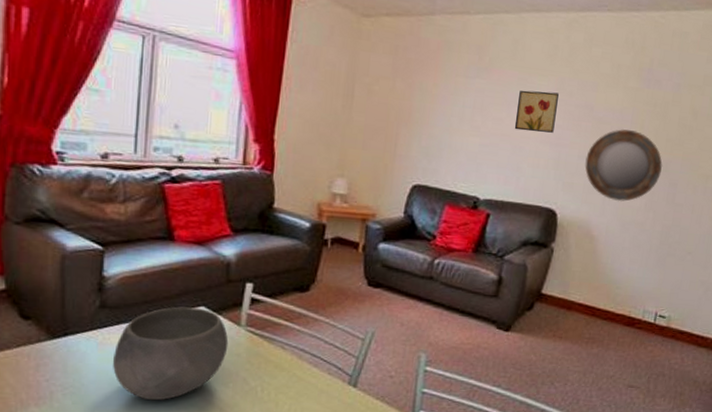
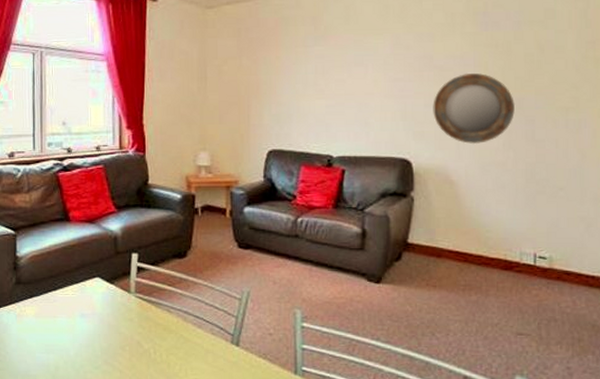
bowl: present [113,306,229,401] -> none [29,279,122,365]
wall art: present [514,90,559,133] -> none [356,48,396,88]

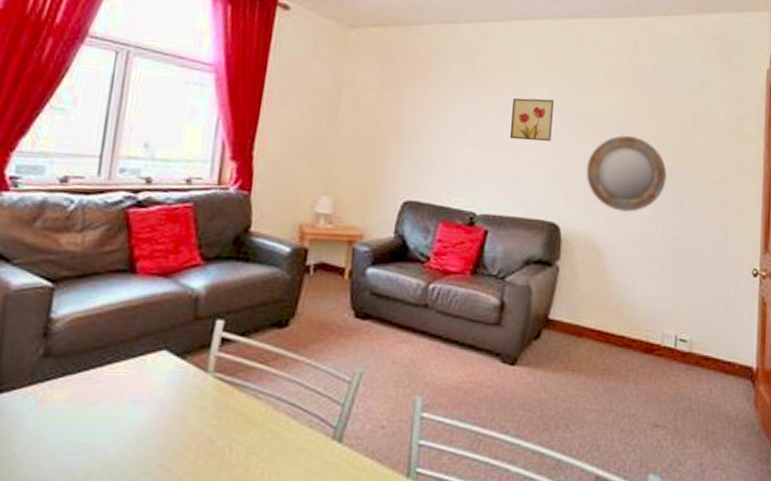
wall art: none [356,48,396,88] -> present [509,97,554,141]

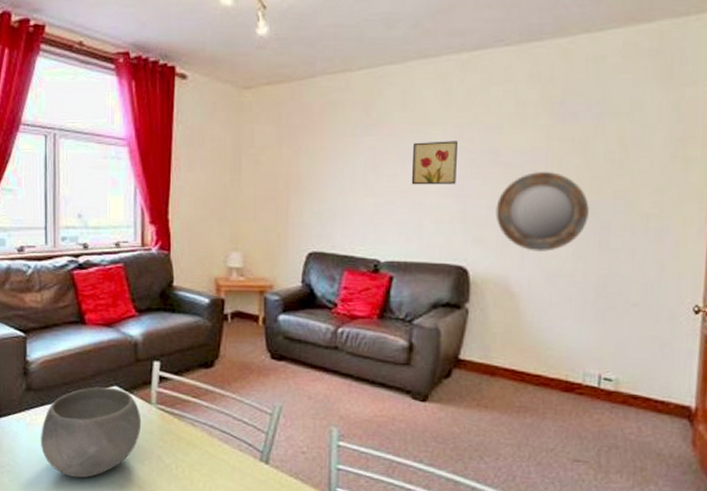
bowl: none [52,351,193,472] -> present [41,387,142,478]

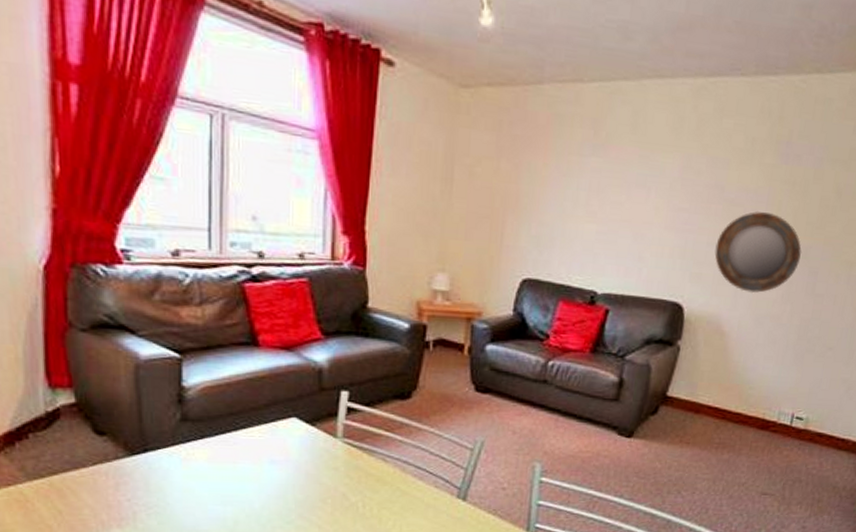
bowl: present [41,387,142,478] -> none [200,418,325,519]
wall art: present [411,141,458,185] -> none [635,169,685,217]

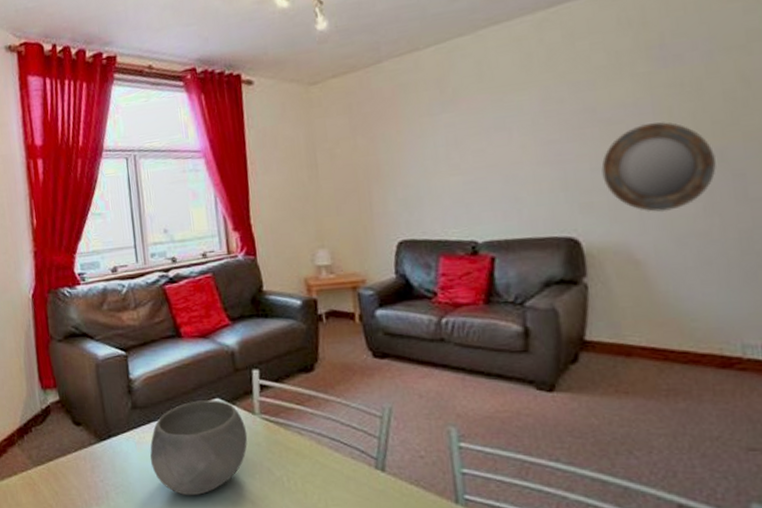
bowl: none [200,418,325,519] -> present [150,400,248,496]

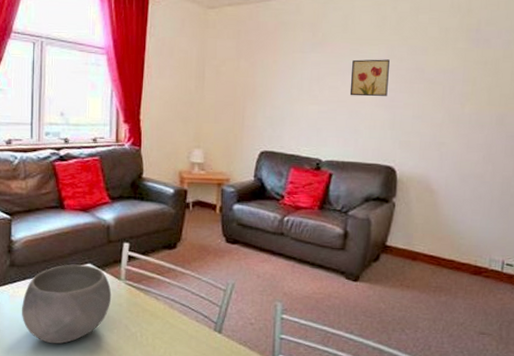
wall art: none [497,104,551,157] -> present [349,59,390,97]
home mirror: present [601,122,716,213] -> none [420,88,498,157]

